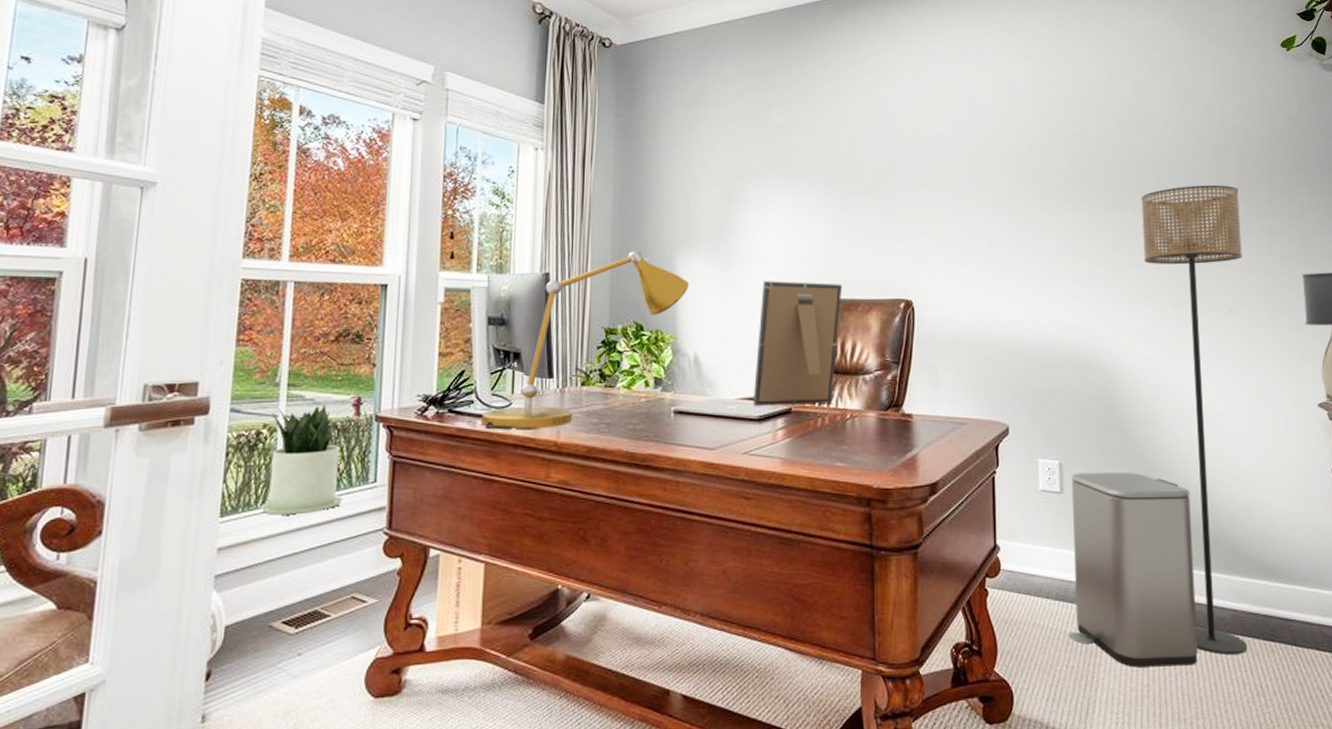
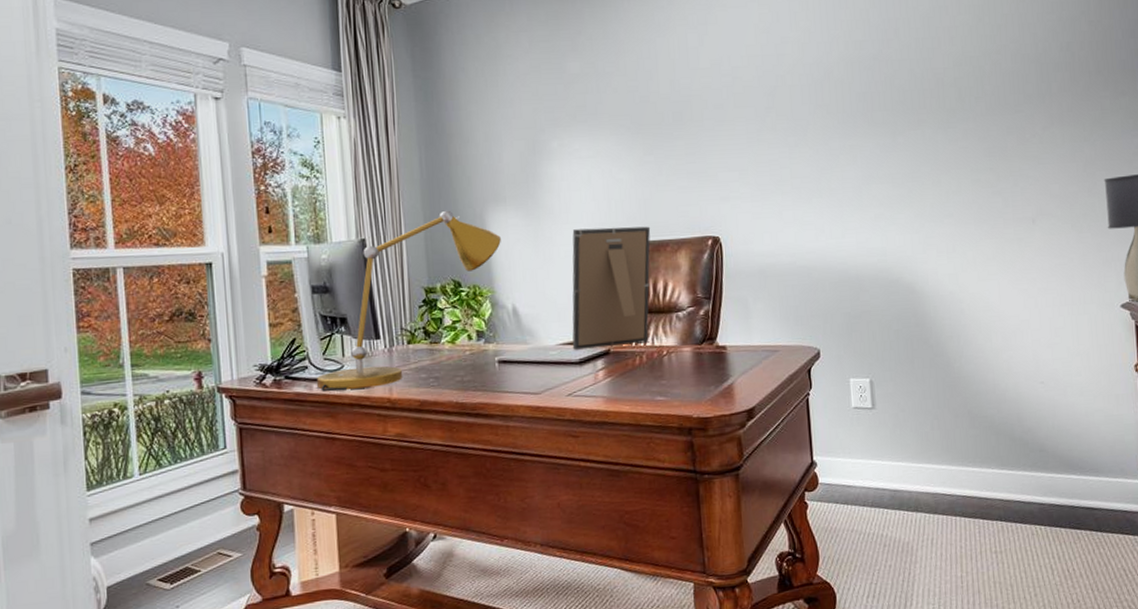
planter: present [261,404,344,515] -> none [121,380,198,486]
pedal bin: present [1069,473,1198,668] -> none [882,384,1008,562]
floor lamp: present [1141,184,1248,654] -> none [941,95,1055,545]

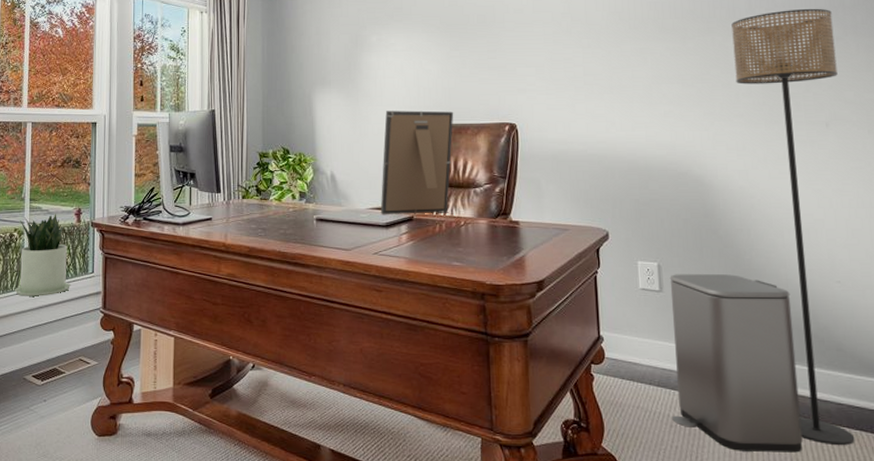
planter: none [121,380,198,486] -> present [15,214,71,297]
desk lamp: present [316,210,501,392] -> none [167,89,324,234]
pedal bin: none [882,384,1008,562] -> present [669,274,803,453]
floor lamp: none [941,95,1055,545] -> present [731,8,855,445]

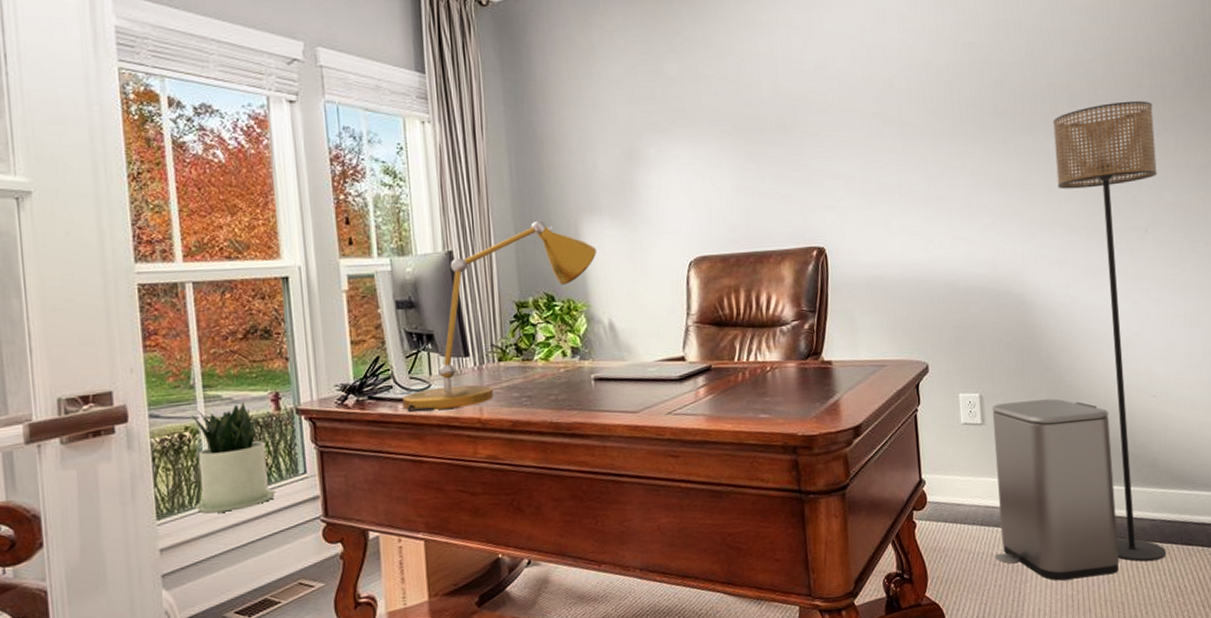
desk lamp: none [167,89,324,234] -> present [401,220,596,413]
picture frame: present [380,110,454,215] -> none [671,236,753,367]

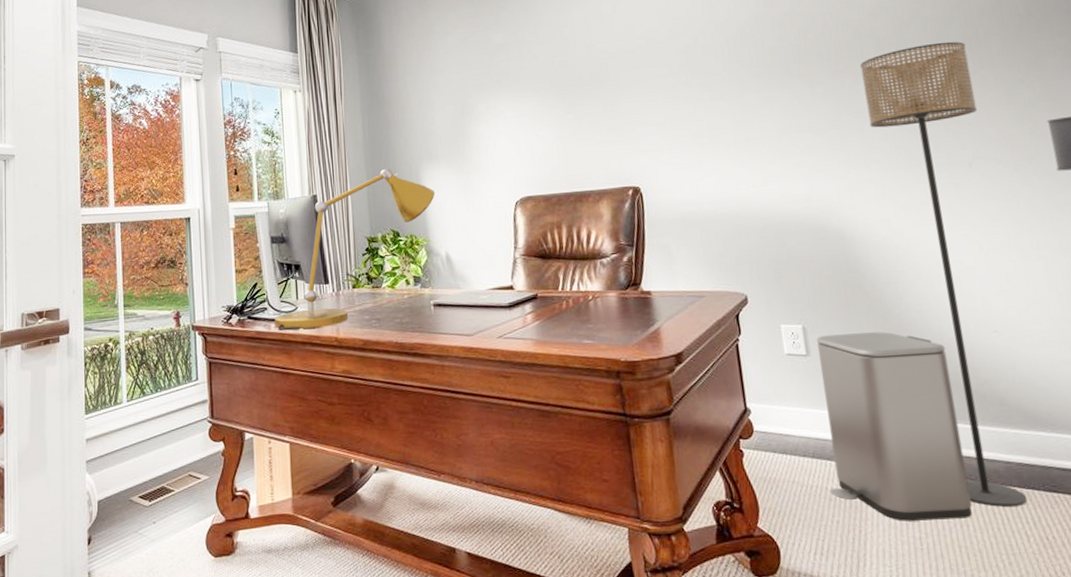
planter: present [192,402,277,514] -> none [114,319,175,411]

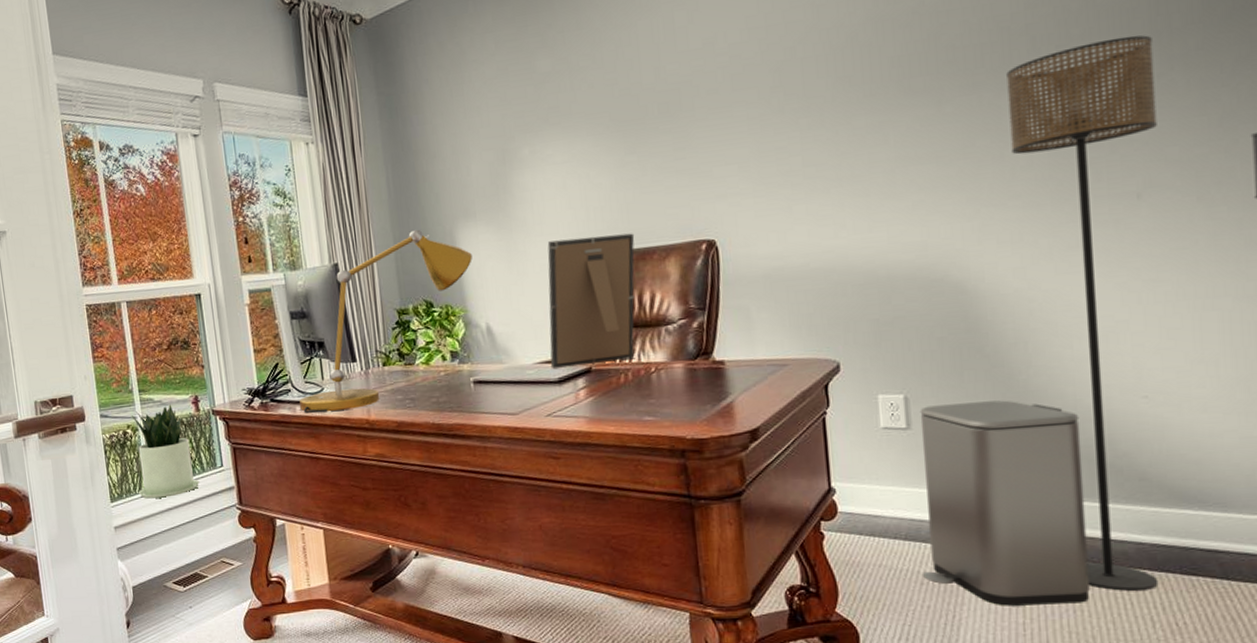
planter: none [114,319,175,411] -> present [132,404,200,499]
picture frame: none [499,178,574,295] -> present [547,233,635,370]

